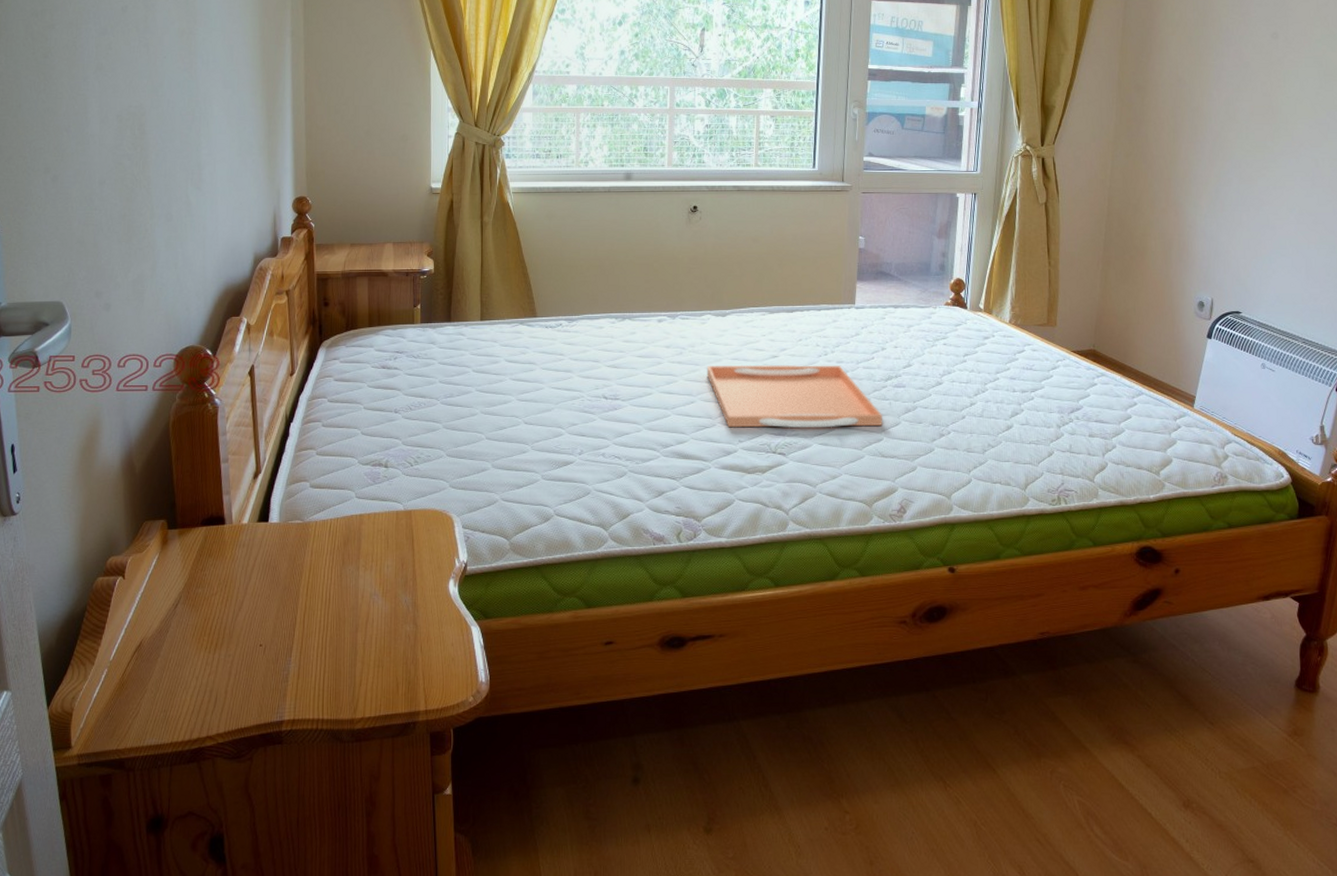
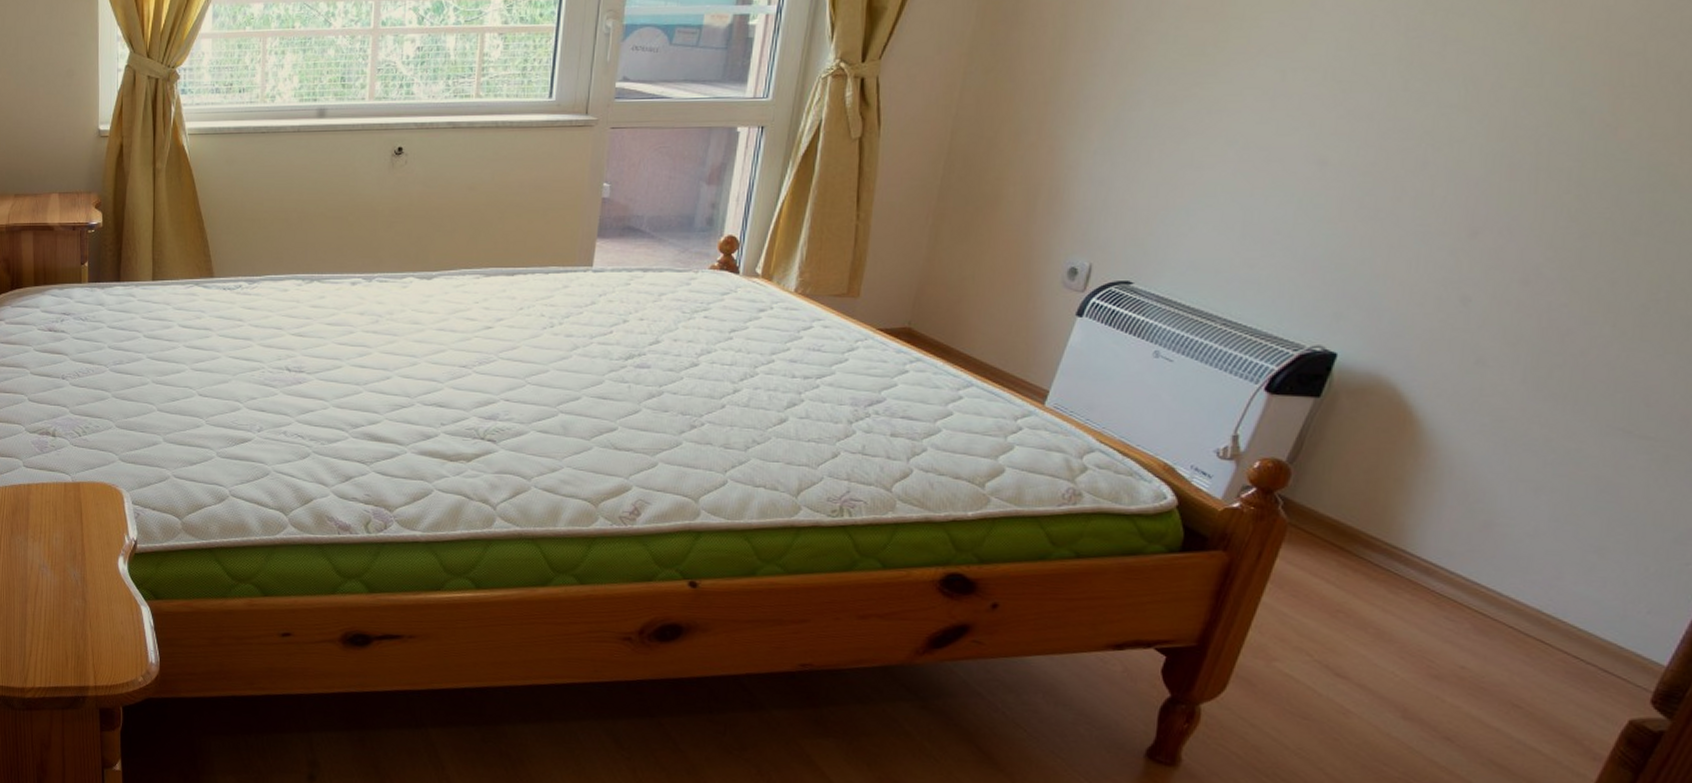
serving tray: present [706,364,883,428] -> none [406,336,620,413]

